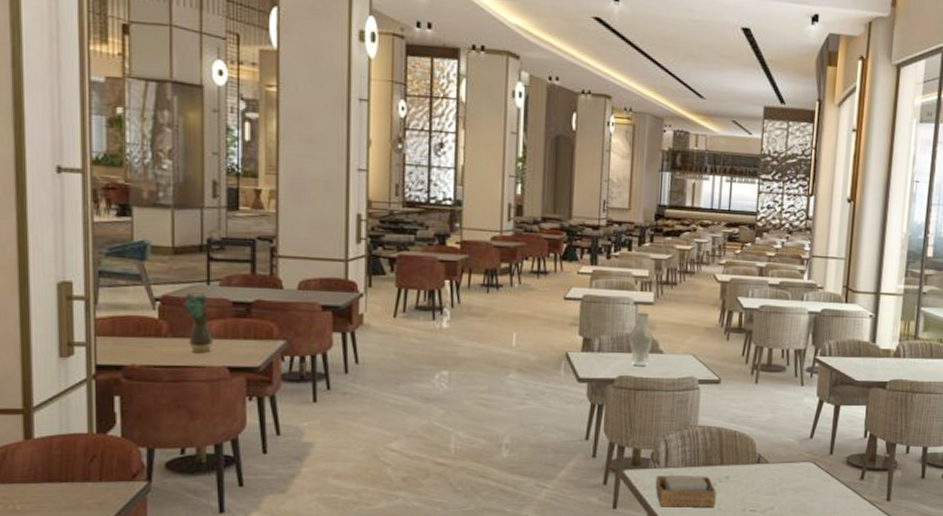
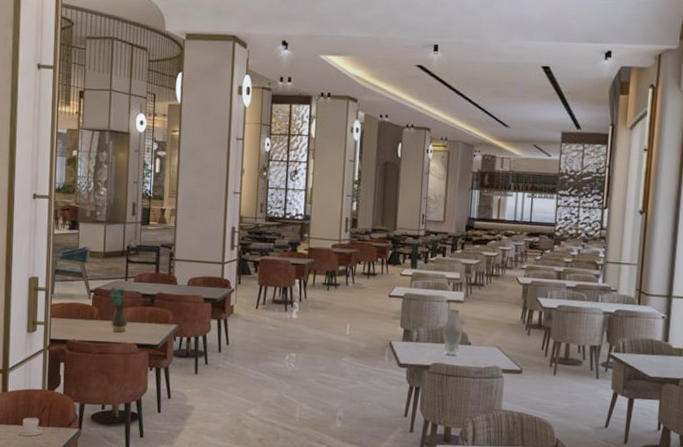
teacup: none [51,471,94,495] -> present [17,417,43,436]

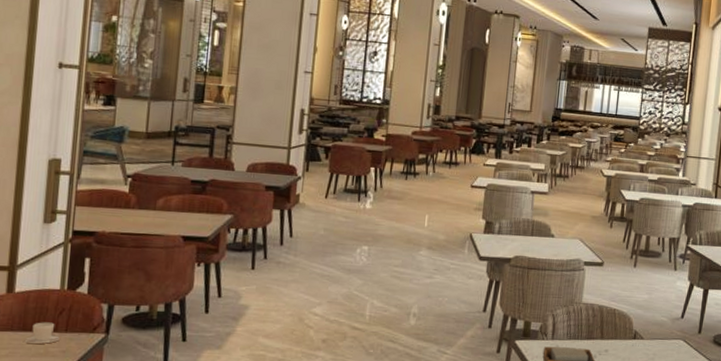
vase: present [108,285,128,333] -> none [149,170,172,224]
vase: present [443,309,463,356] -> none [525,200,546,249]

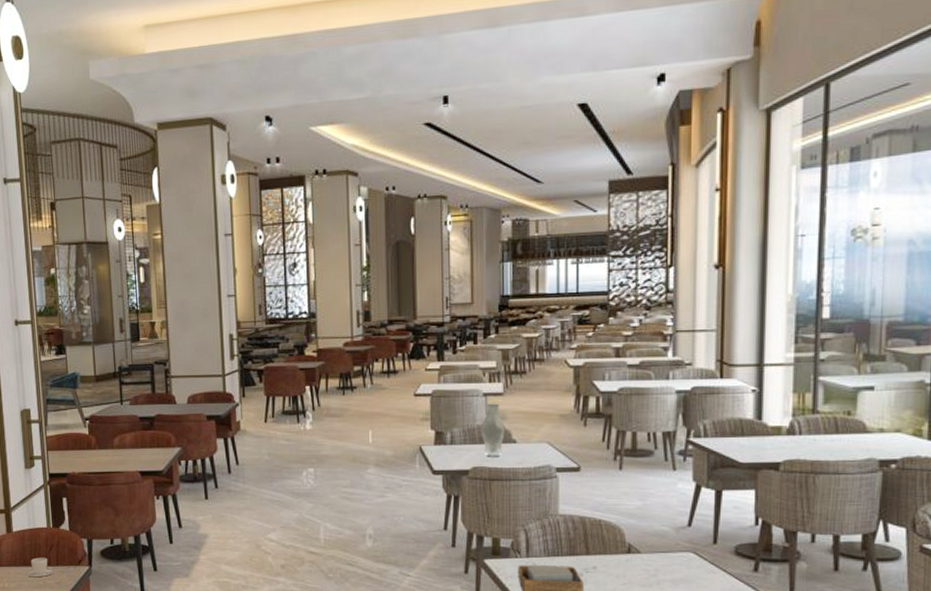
vase: none [525,200,546,249] -> present [481,403,505,457]

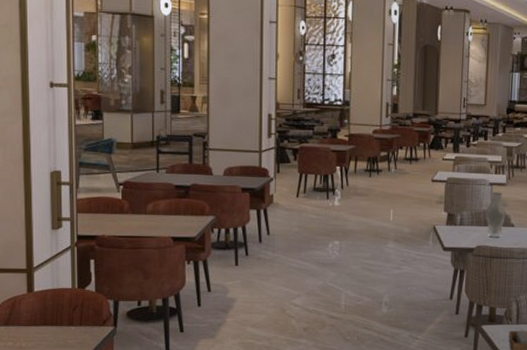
teacup: present [26,557,53,577] -> none [46,317,76,336]

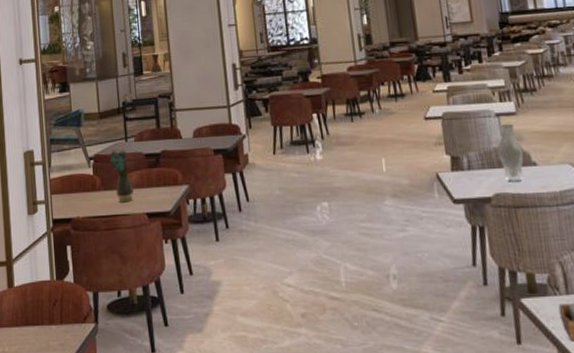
vase: none [138,177,161,226] -> present [108,148,134,203]

